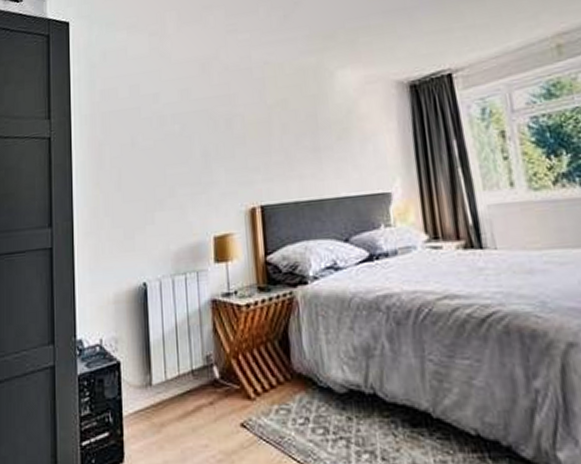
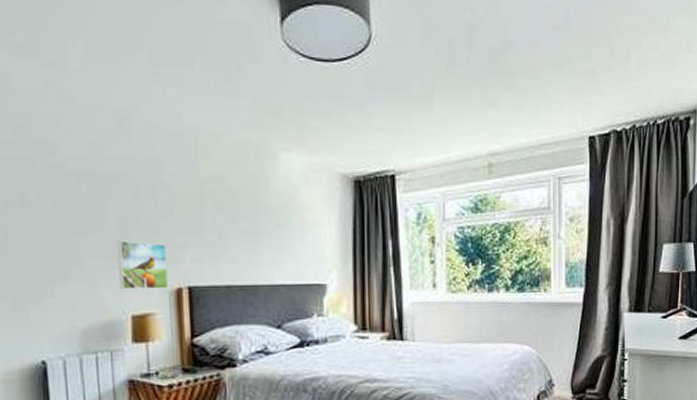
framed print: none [201,167,244,213] -> present [116,240,168,290]

